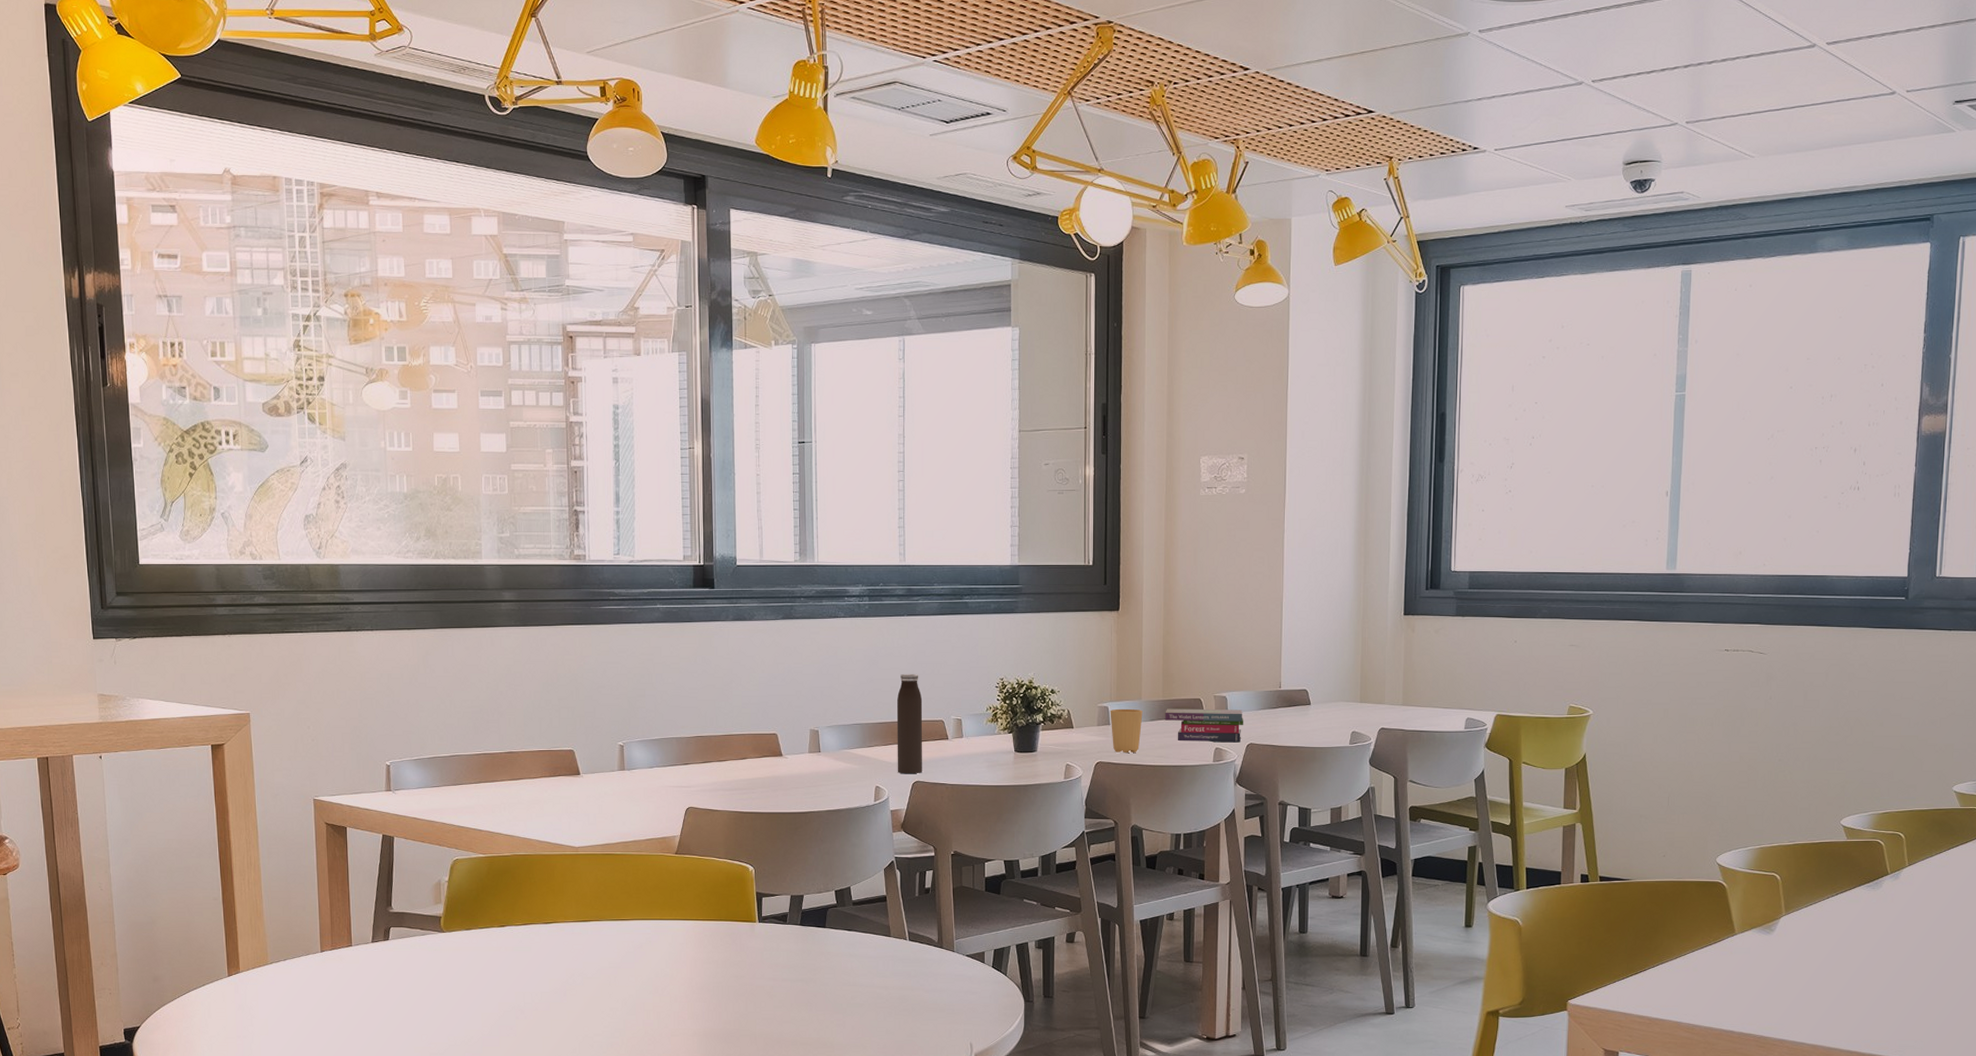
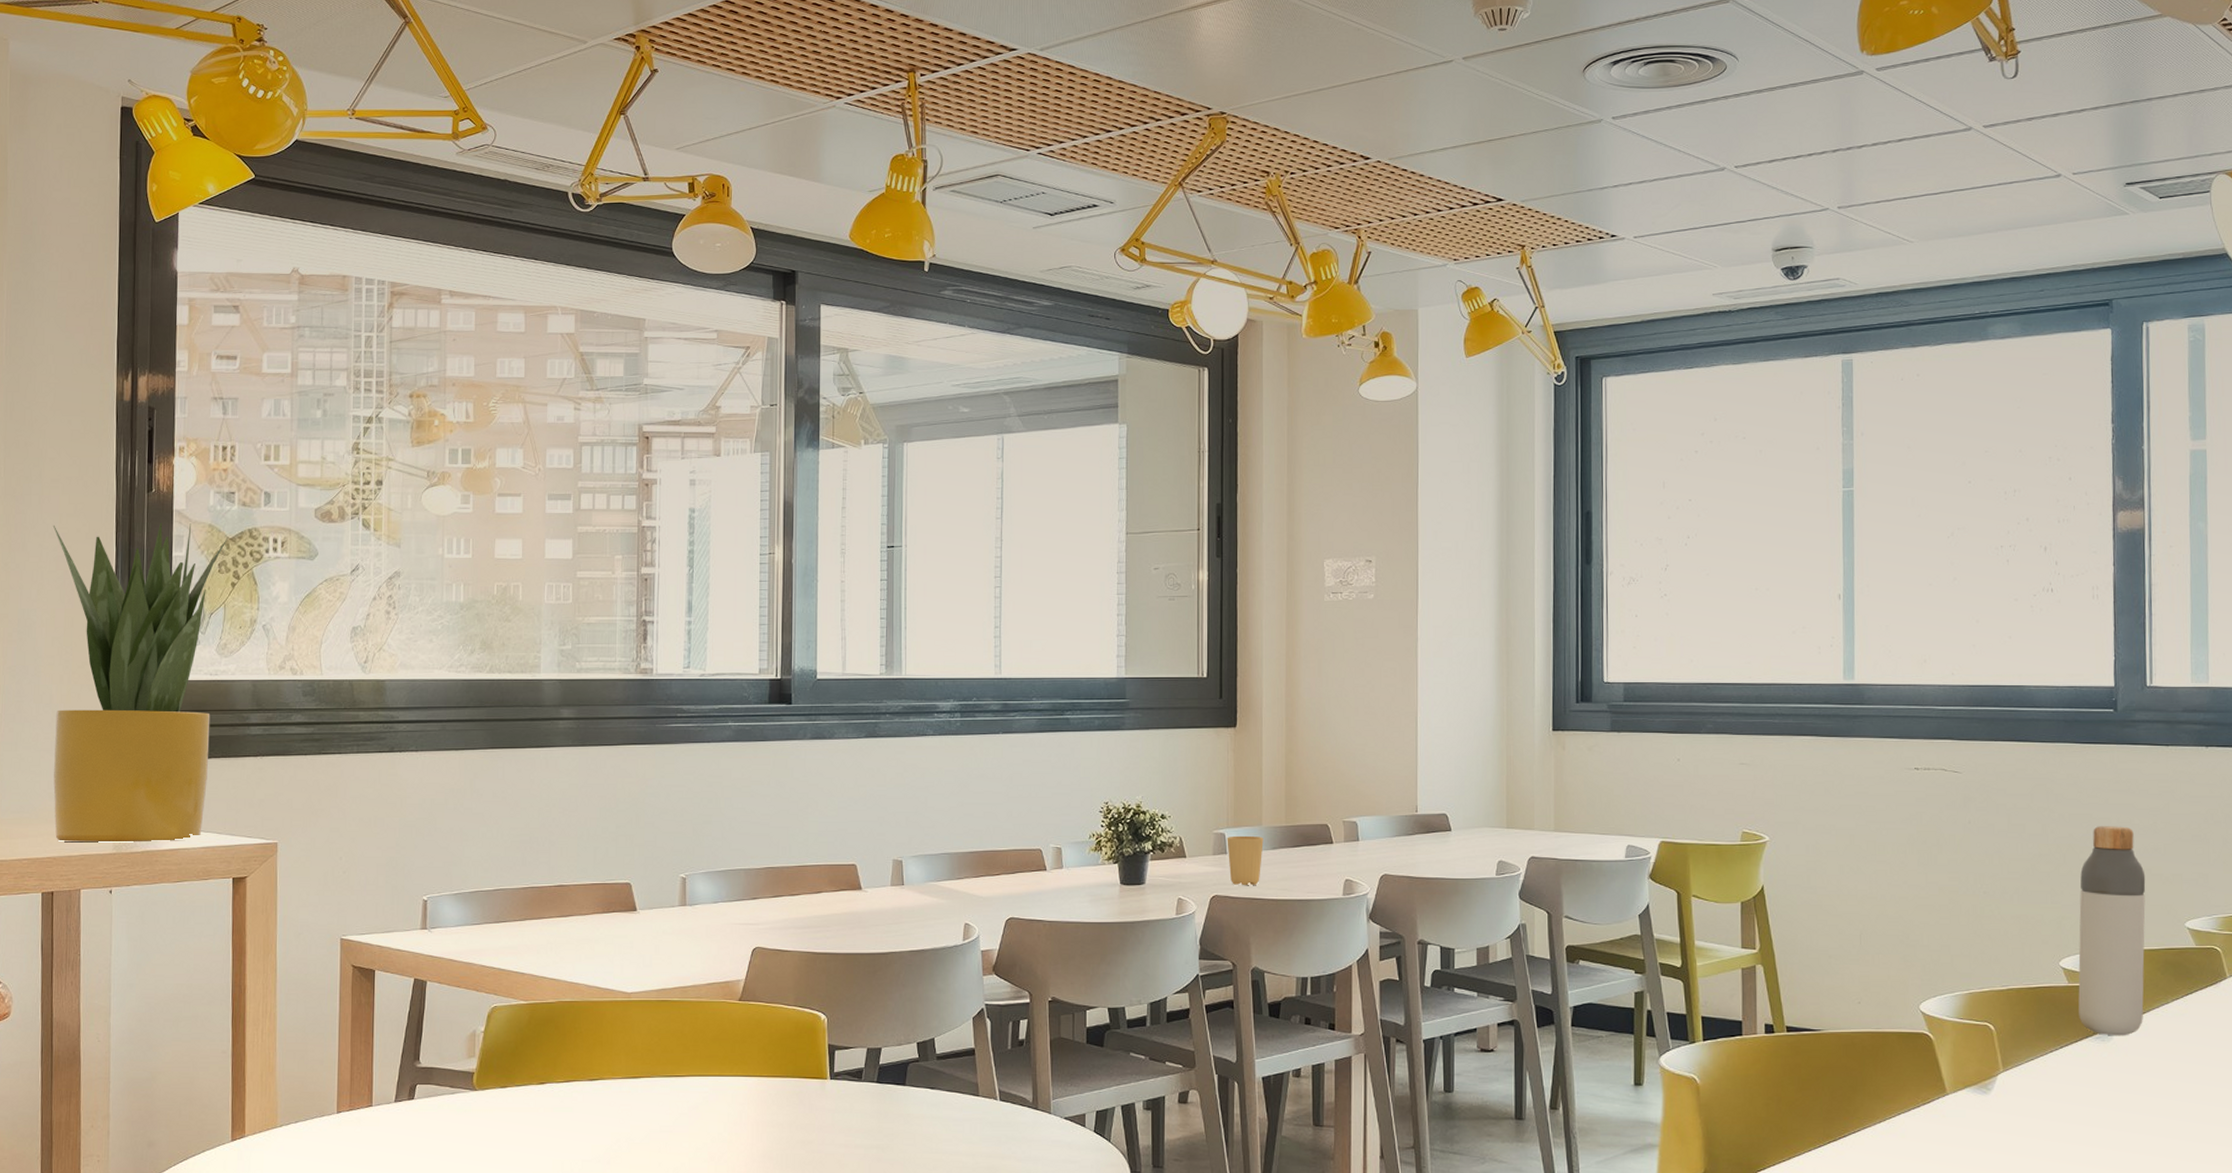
planter: none [16,415,183,713] -> present [52,522,229,843]
water bottle: present [896,673,923,773] -> none [989,797,1018,909]
books: present [1165,708,1243,743] -> none [1288,835,1376,874]
bottle: none [1854,702,1922,885] -> present [2078,826,2146,1036]

